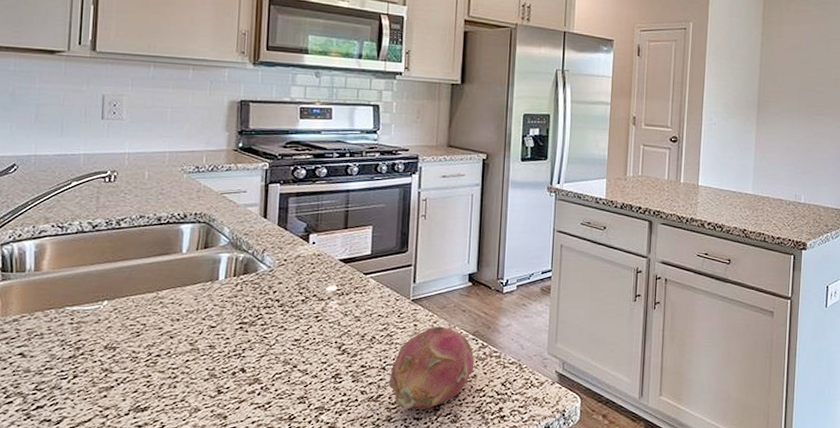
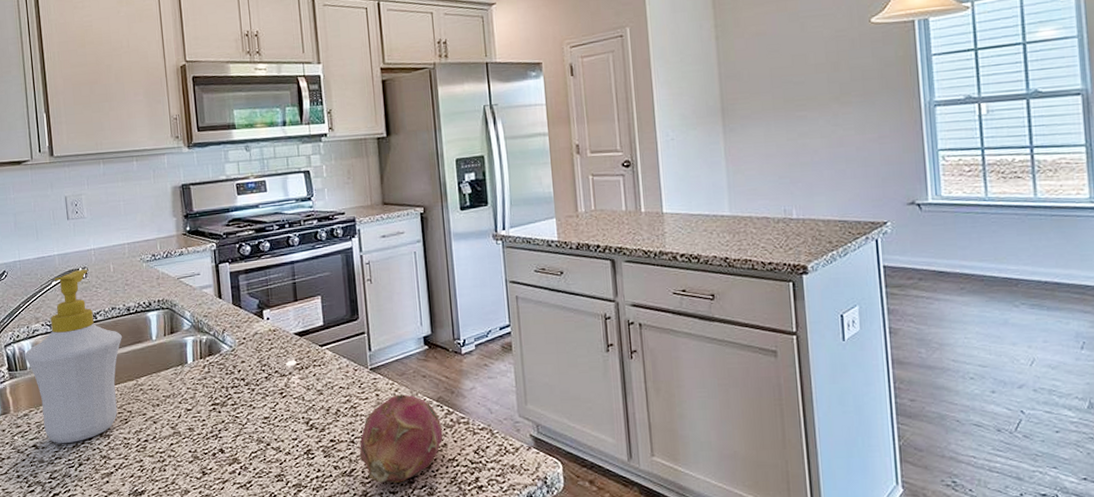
soap bottle: none [24,172,147,354] -> present [24,269,122,444]

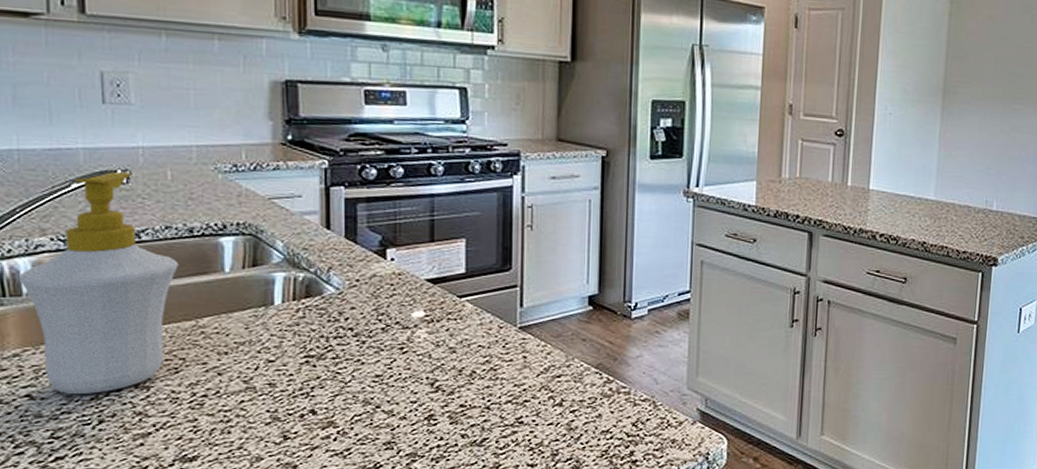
fruit: present [359,394,443,483] -> none [494,358,599,455]

